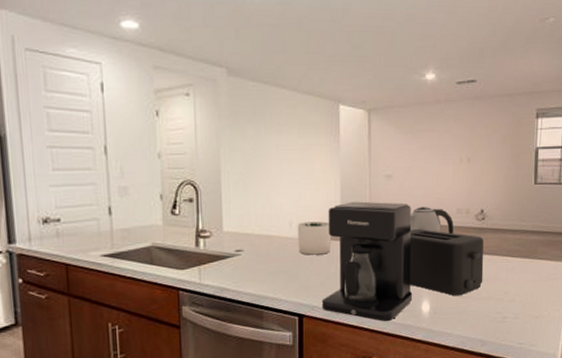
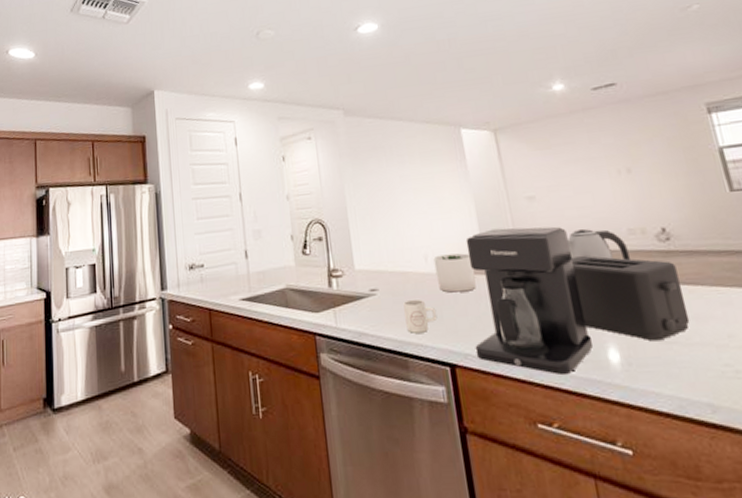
mug: none [264,259,294,289] -> present [403,299,438,333]

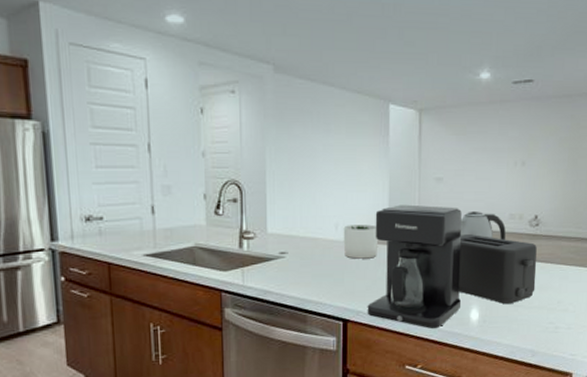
mug: present [403,299,438,333] -> none [308,263,339,293]

